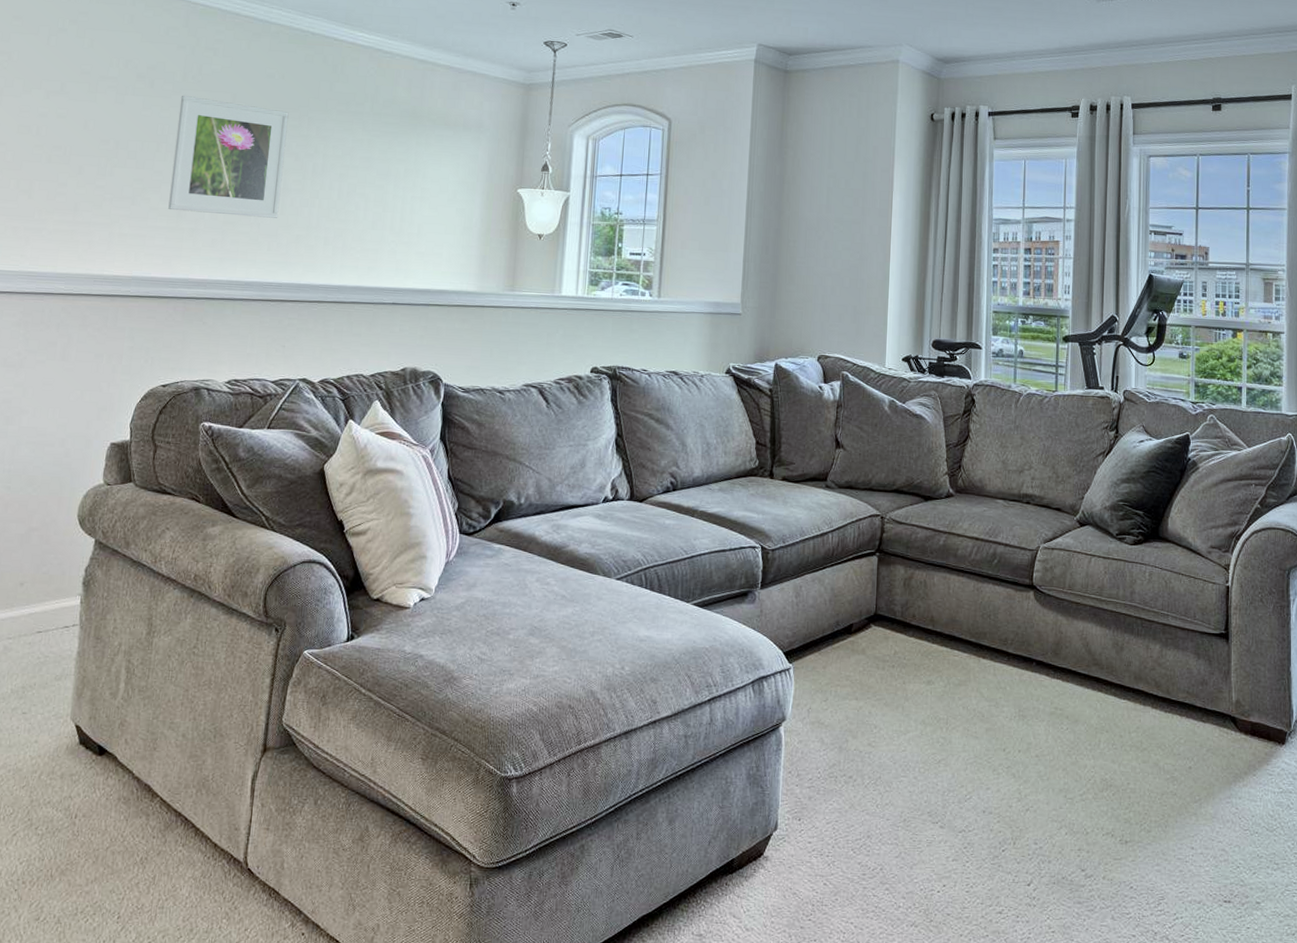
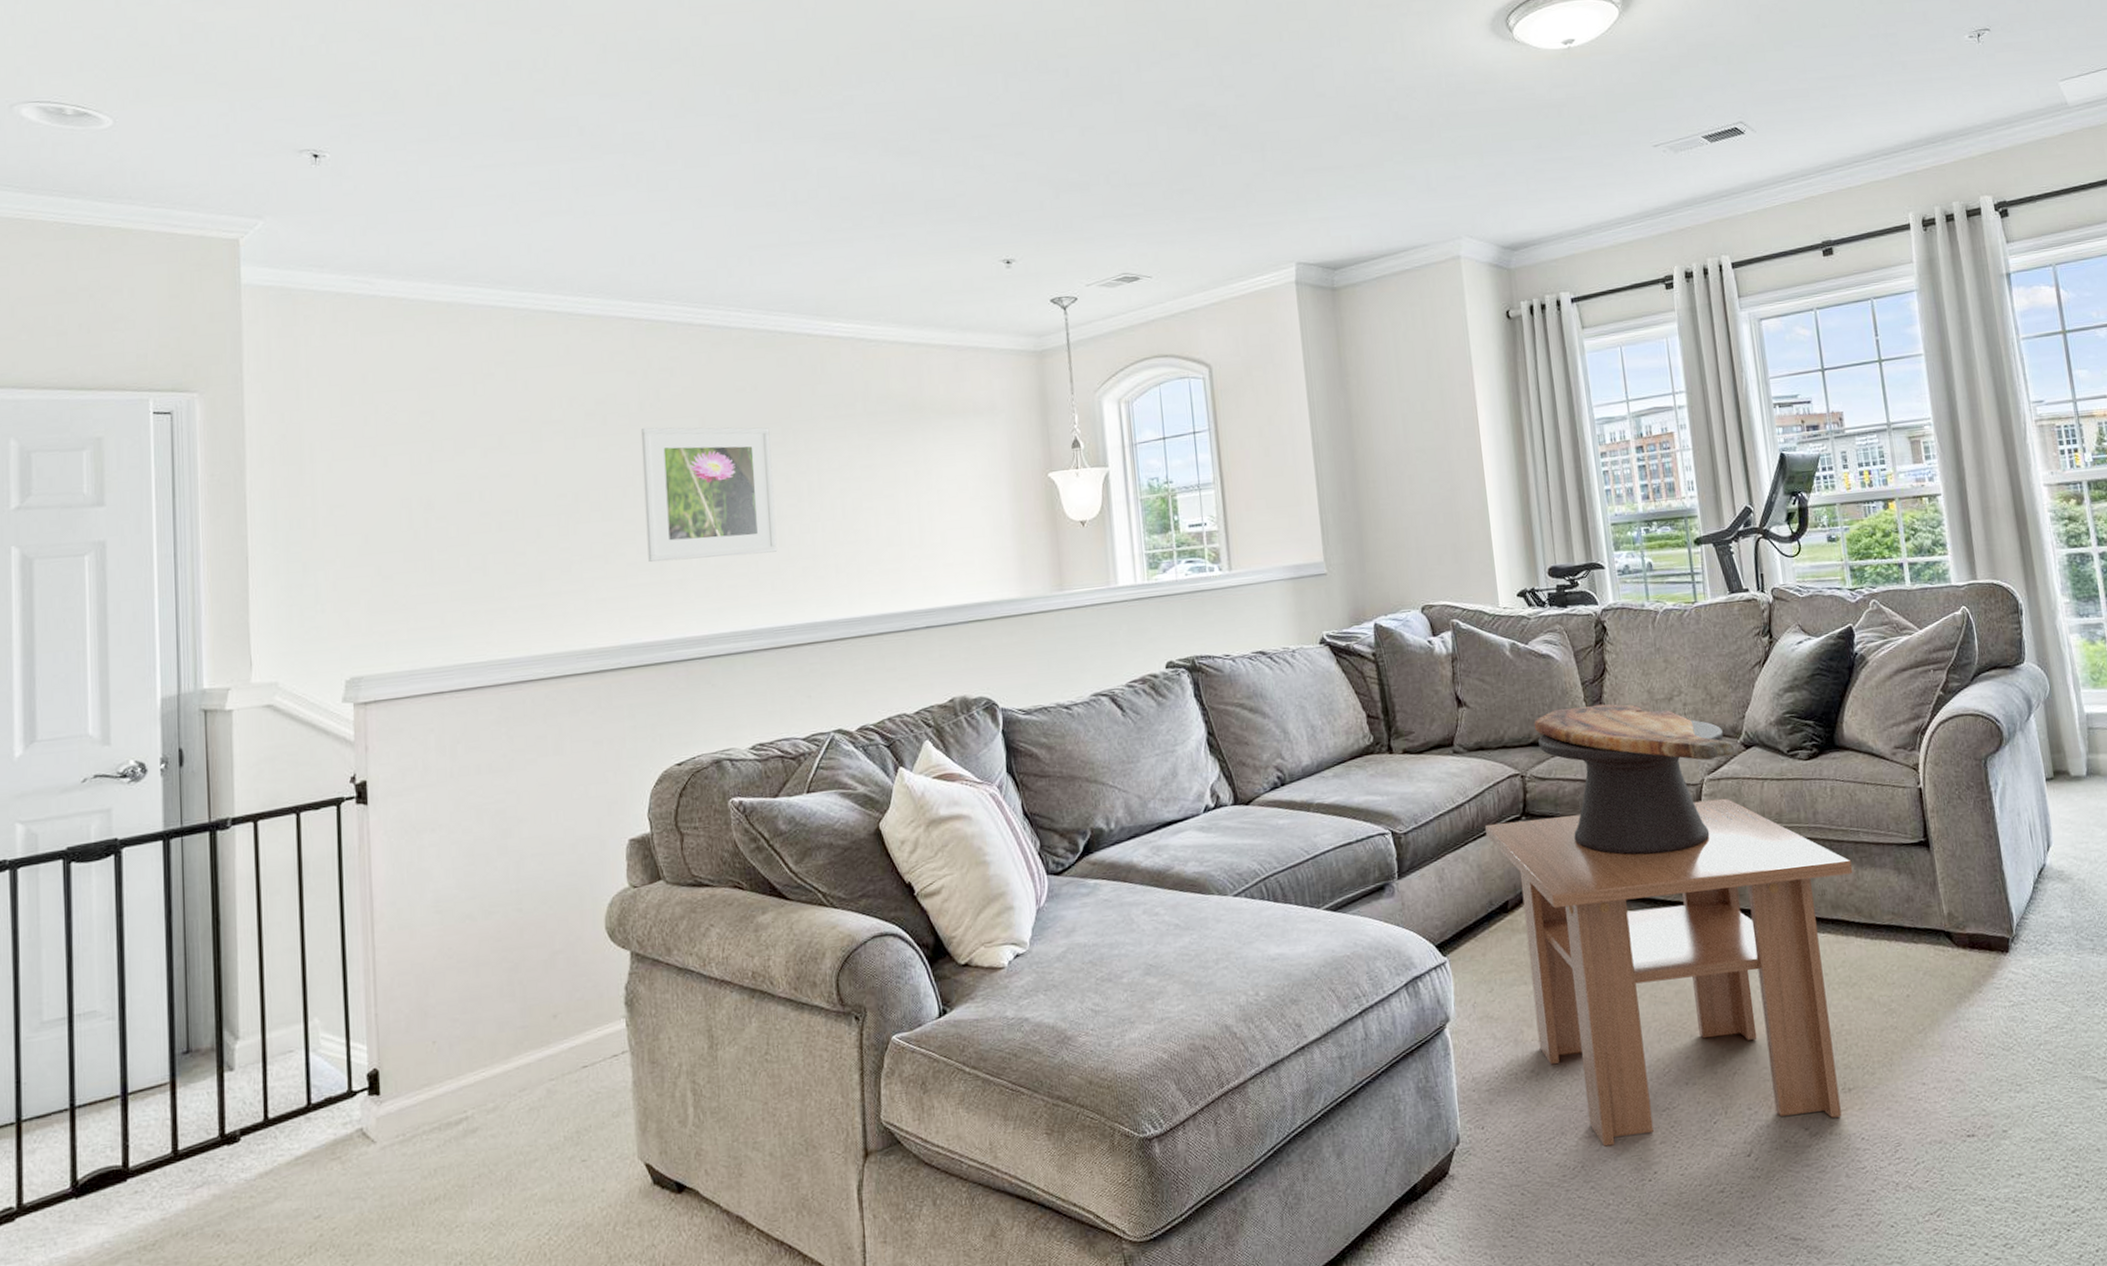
coffee table: none [843,554,1158,865] -> present [1485,798,1853,1147]
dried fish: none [899,464,1071,606] -> present [1534,703,1735,856]

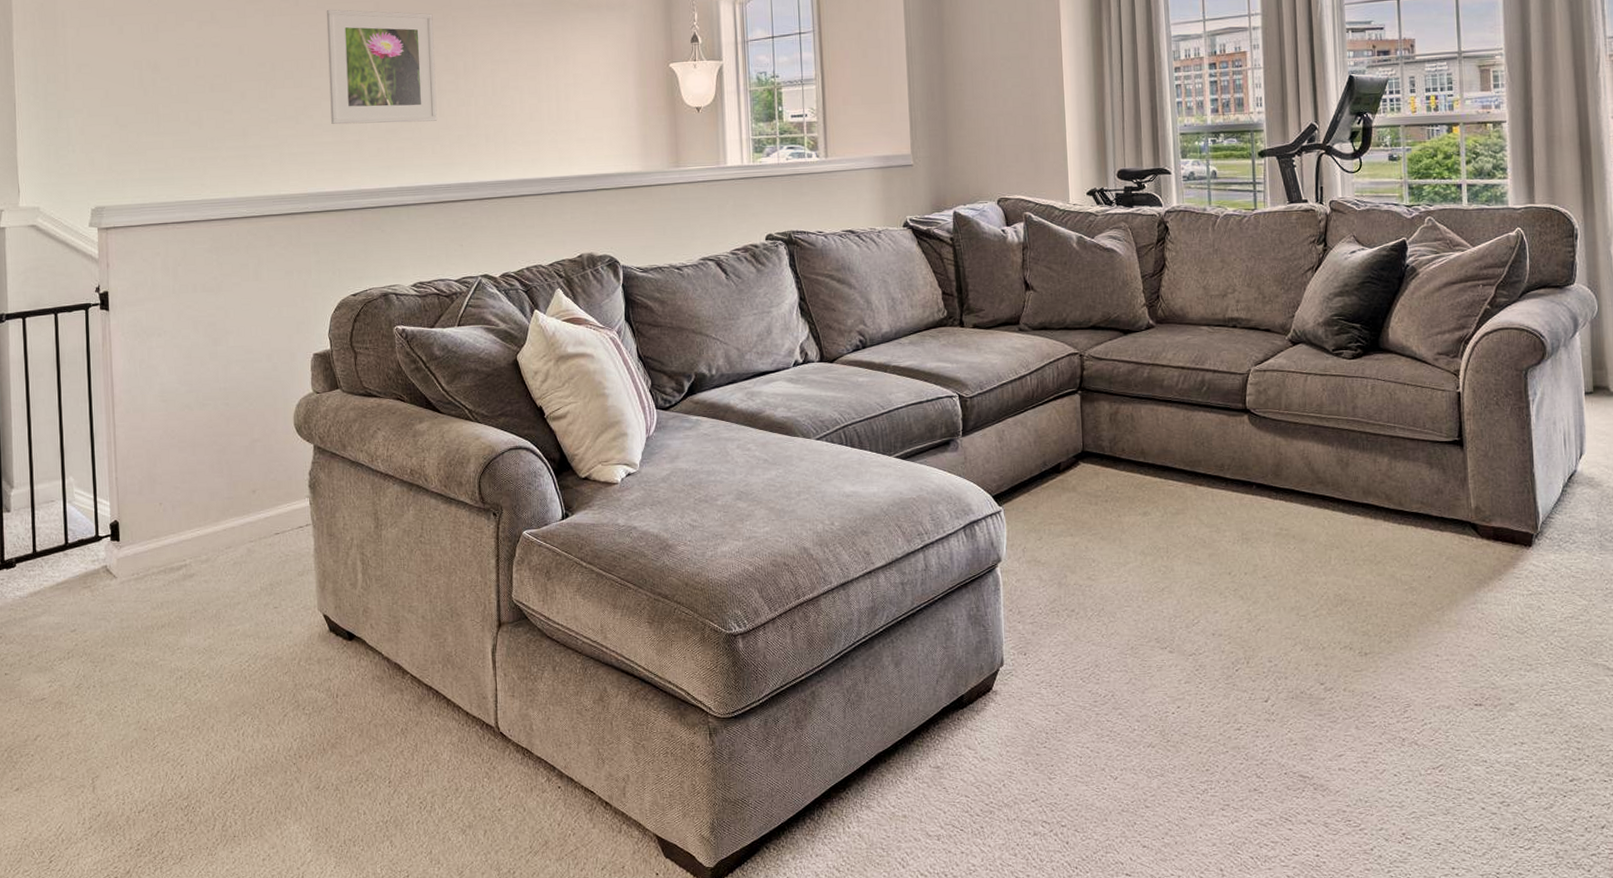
coffee table: present [1485,798,1853,1147] -> none [1044,388,1387,681]
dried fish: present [1534,703,1735,856] -> none [1094,296,1282,433]

